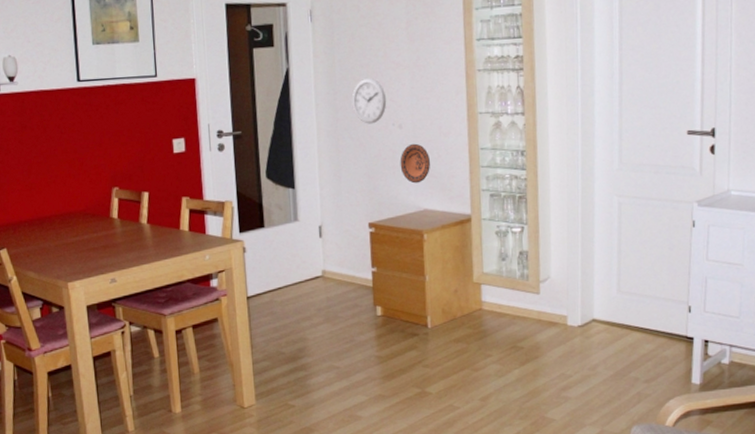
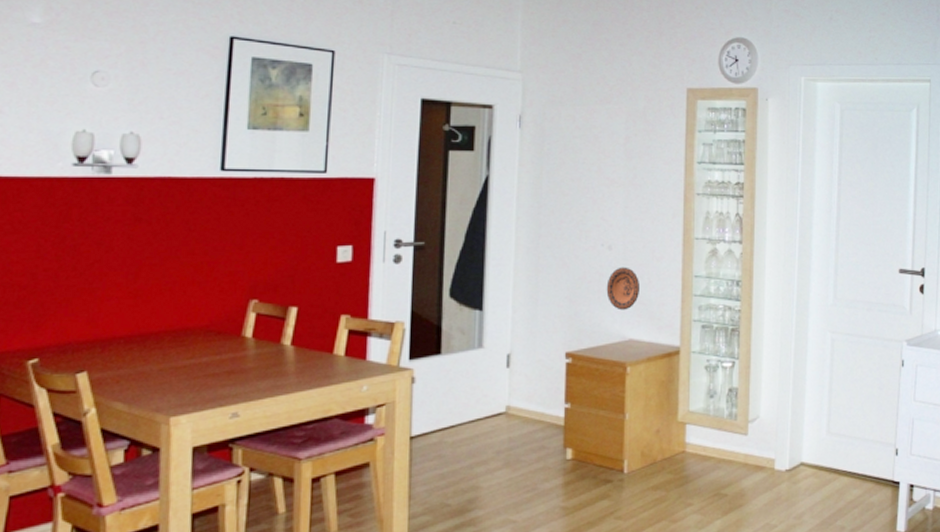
wall clock: present [352,78,387,124] -> none [558,194,597,243]

